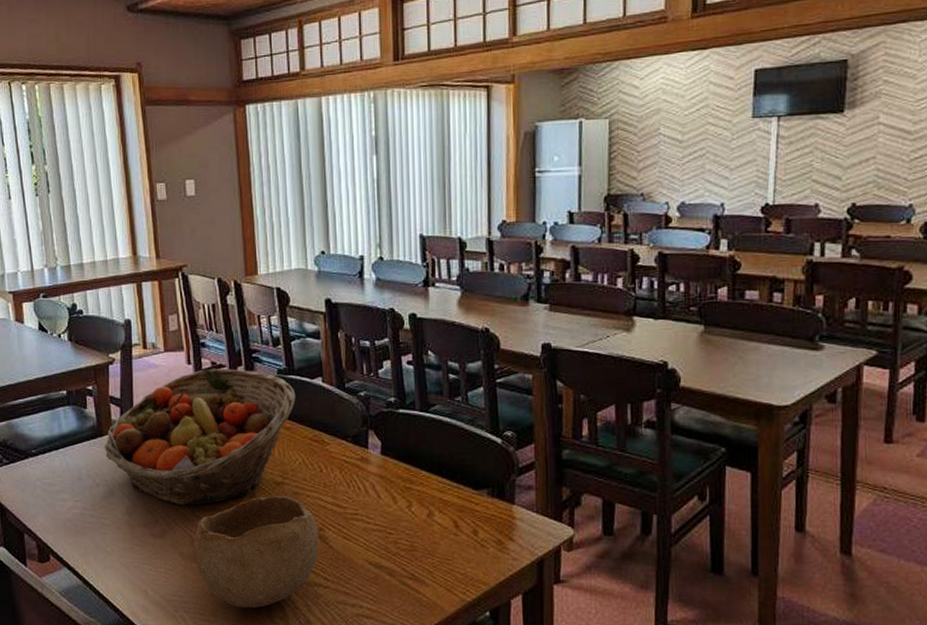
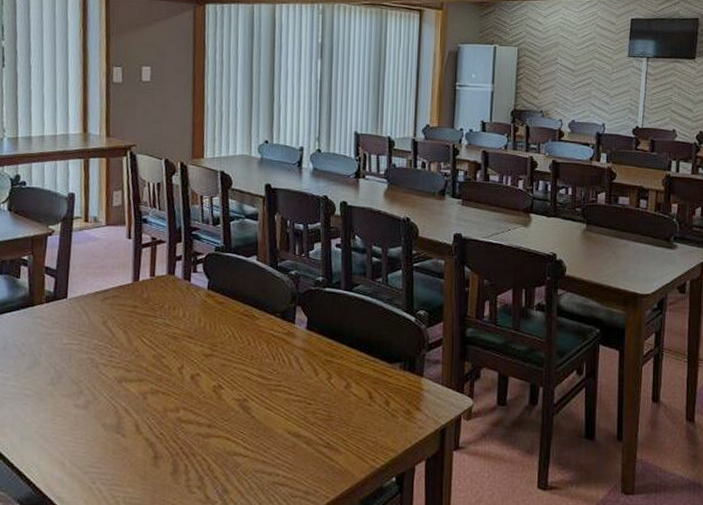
fruit basket: present [104,369,296,506] -> none [34,244,231,377]
bowl: present [194,496,319,608] -> none [117,368,242,478]

